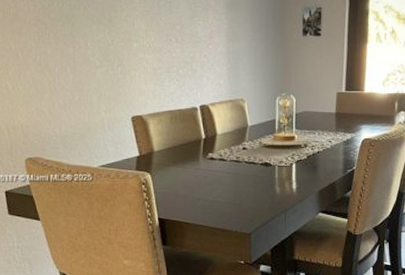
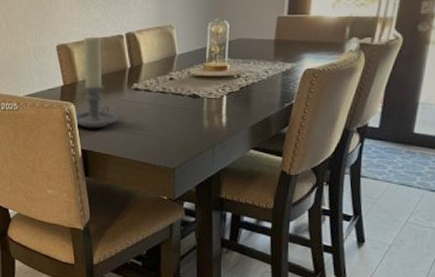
candle holder: none [151,108,194,197] -> present [75,36,118,128]

